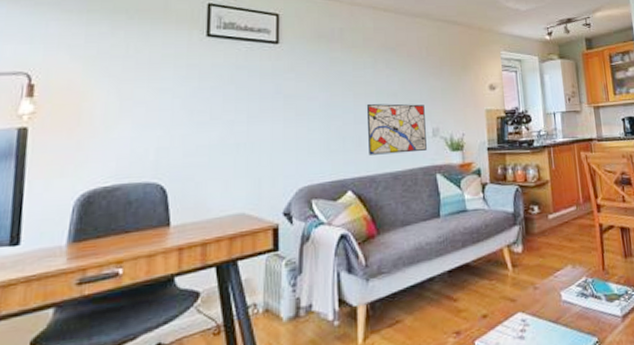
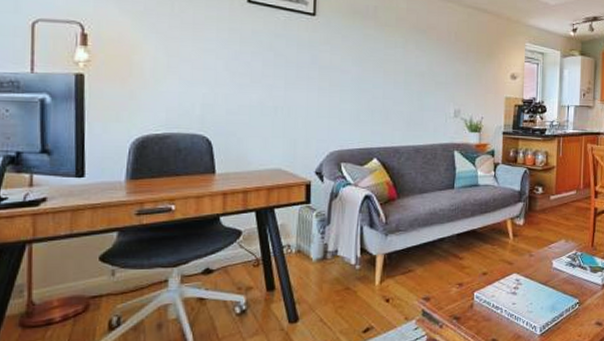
wall art: present [366,103,427,155] -> none [394,81,449,130]

